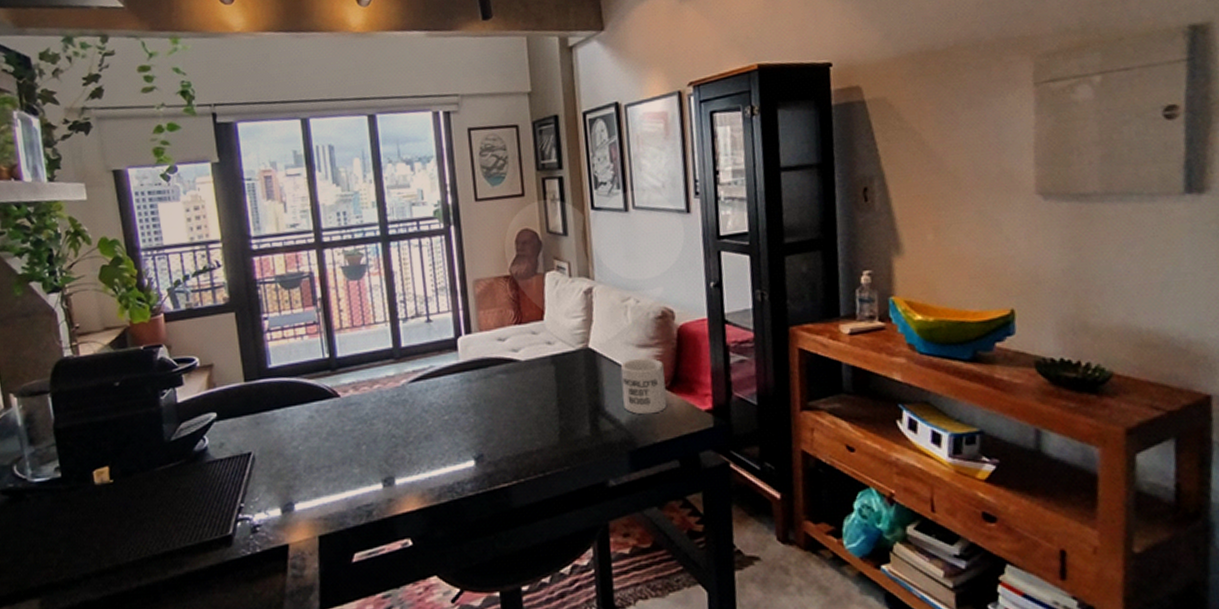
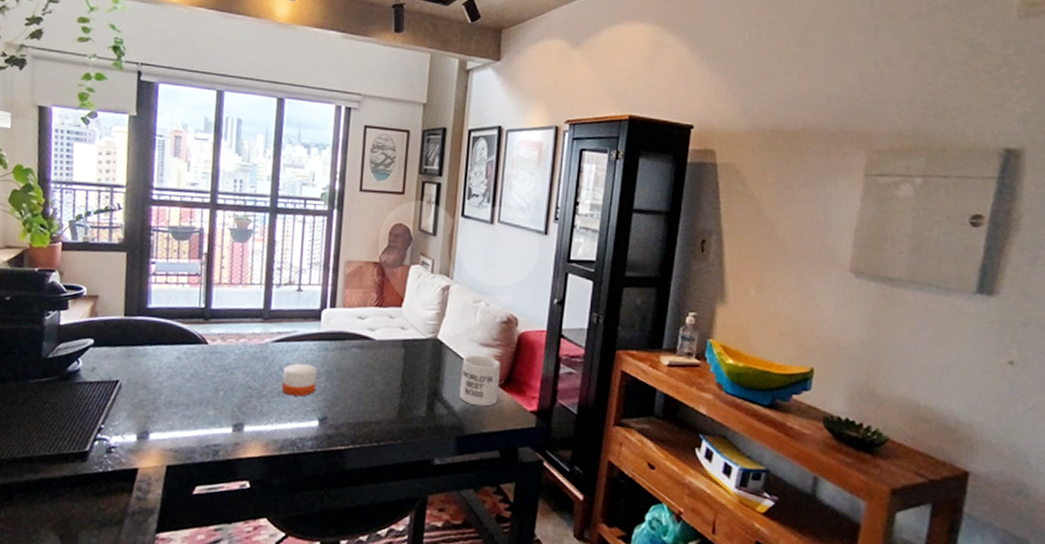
candle: none [426,398,465,438] -> present [281,362,317,397]

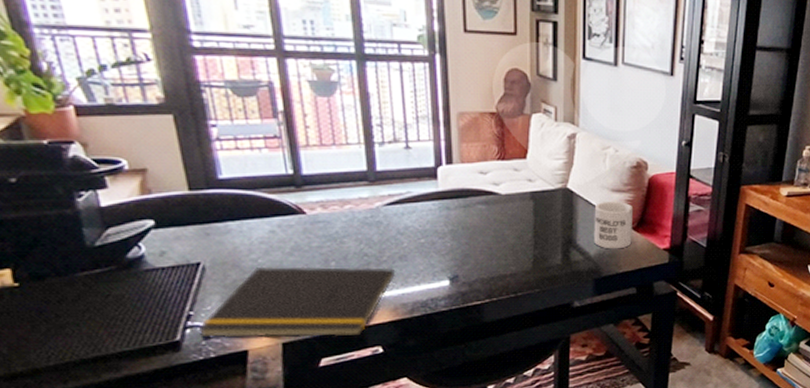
notepad: none [103,389,273,468] -> present [197,266,396,338]
candle: present [281,362,317,397] -> none [401,223,441,259]

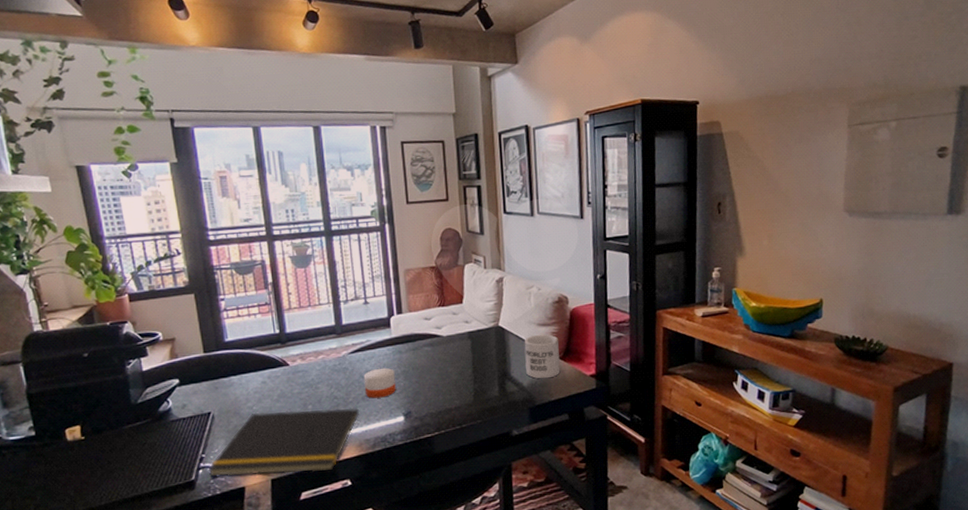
candle: none [401,223,441,259] -> present [363,367,396,399]

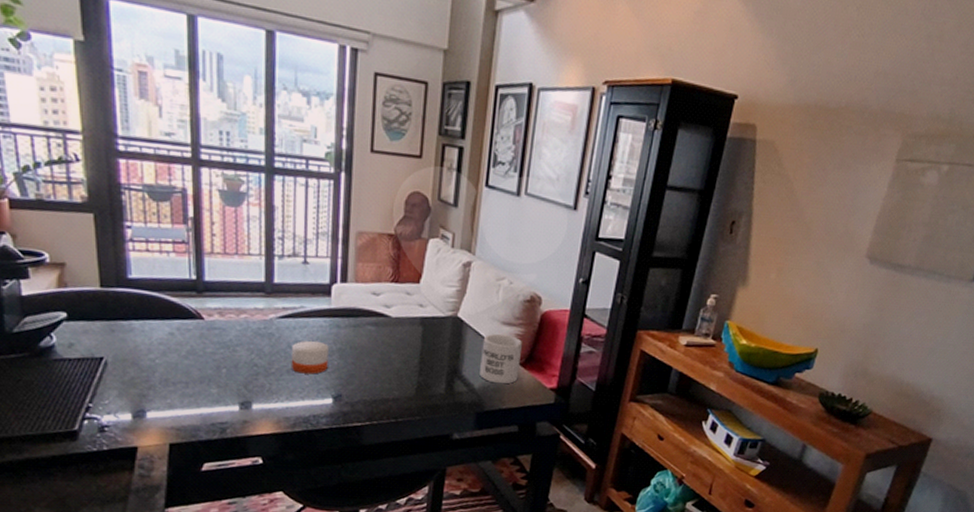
notepad: present [208,408,360,477] -> none [95,366,283,445]

